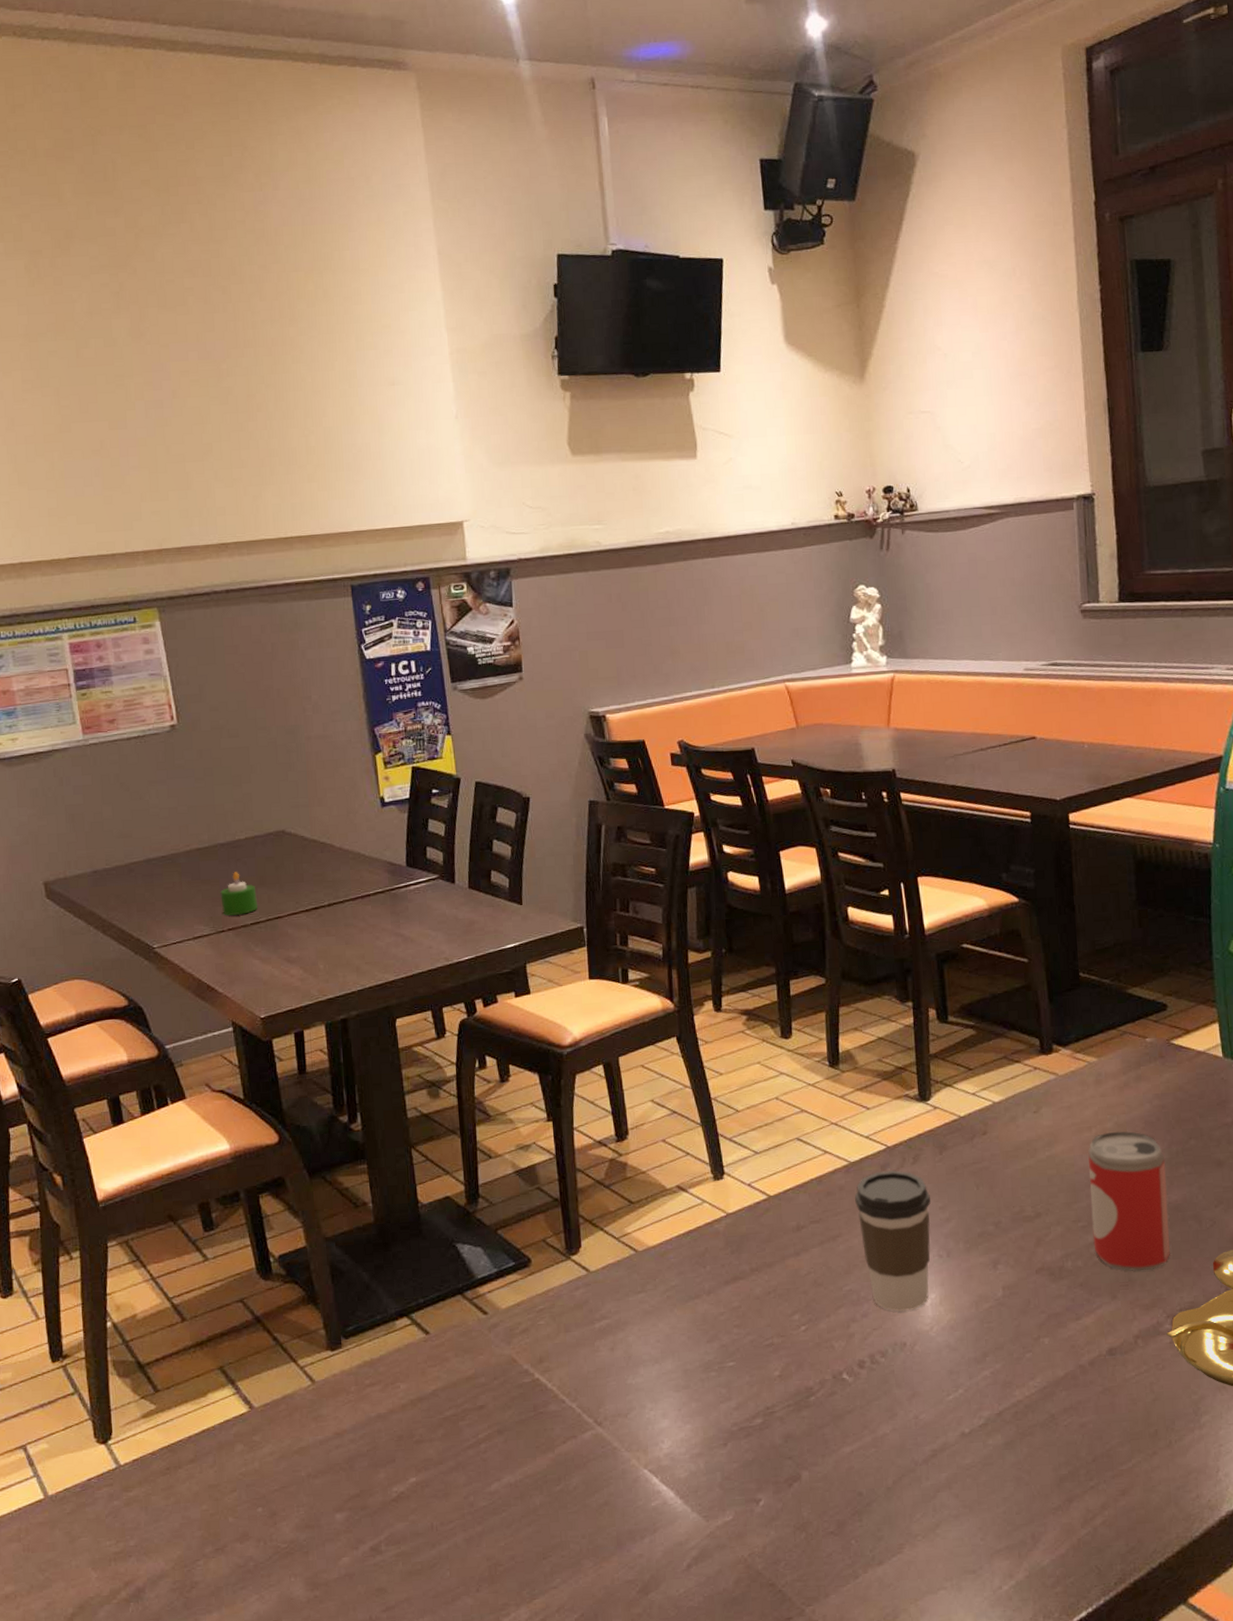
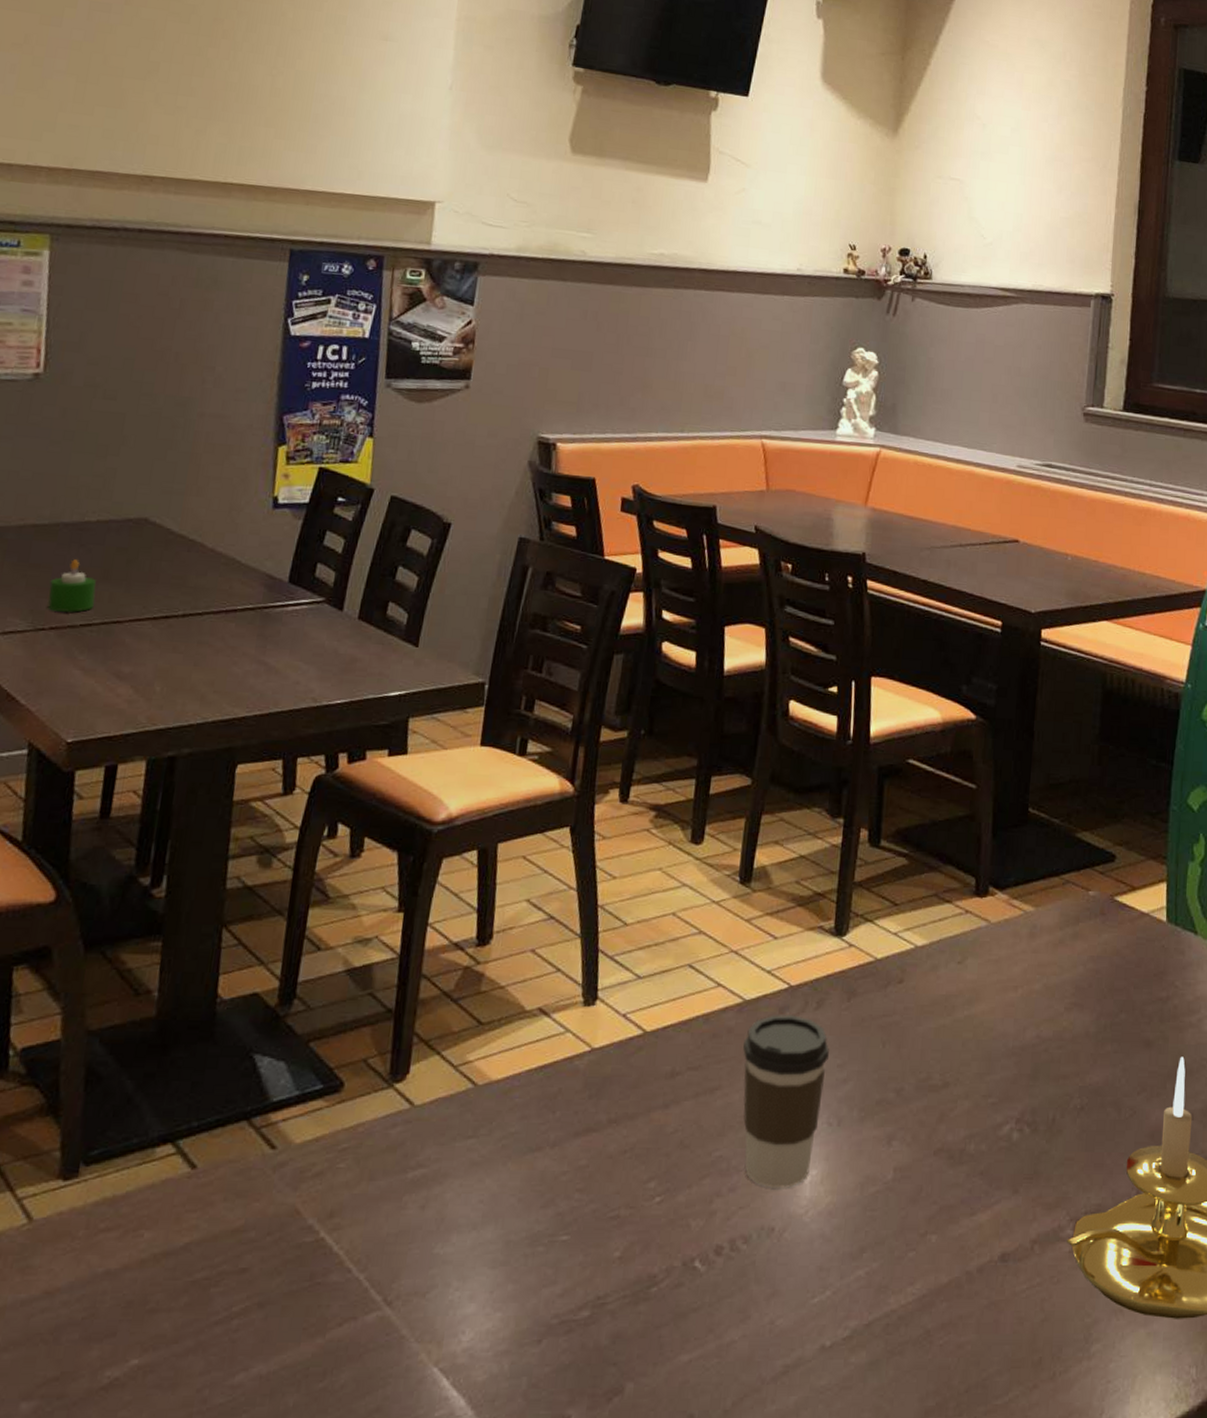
beer can: present [1088,1131,1170,1272] -> none [1001,994,1092,1163]

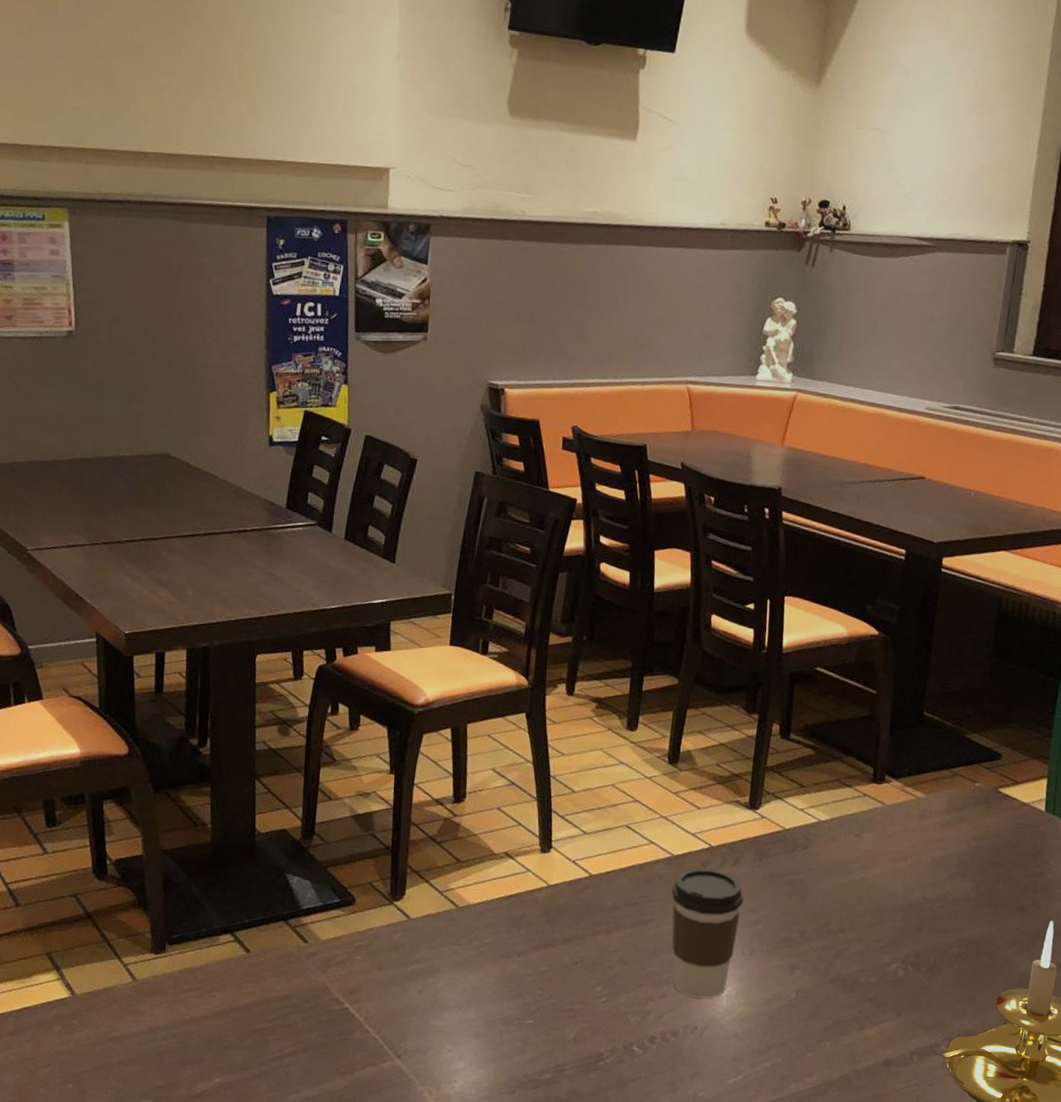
candle: present [47,559,96,612] -> none [98,487,135,531]

